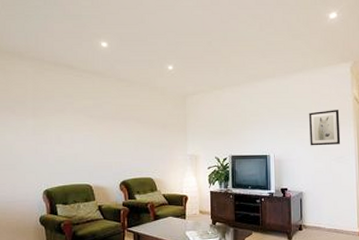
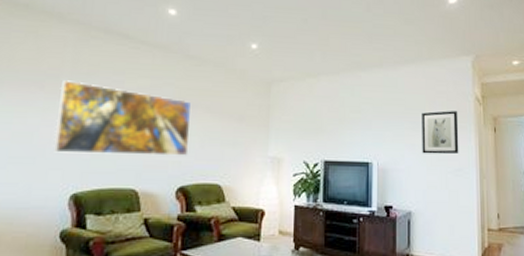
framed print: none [27,105,127,160] -> present [53,80,192,156]

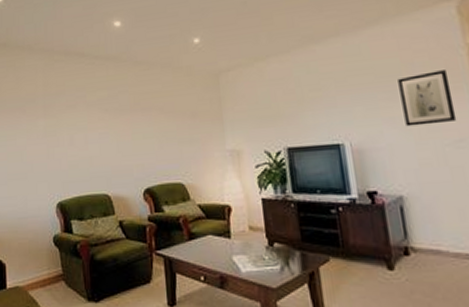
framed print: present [53,80,192,156] -> none [37,101,150,167]

